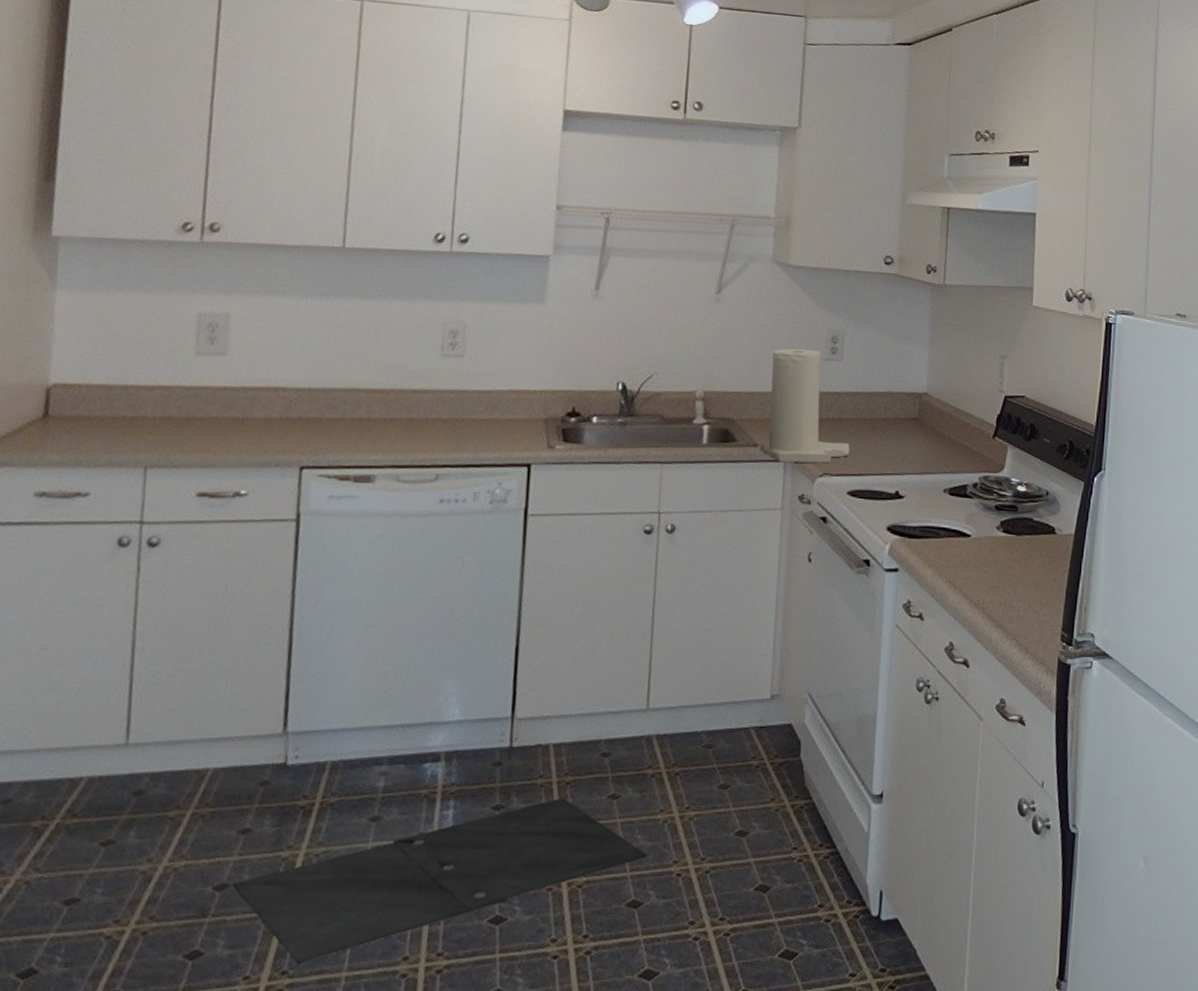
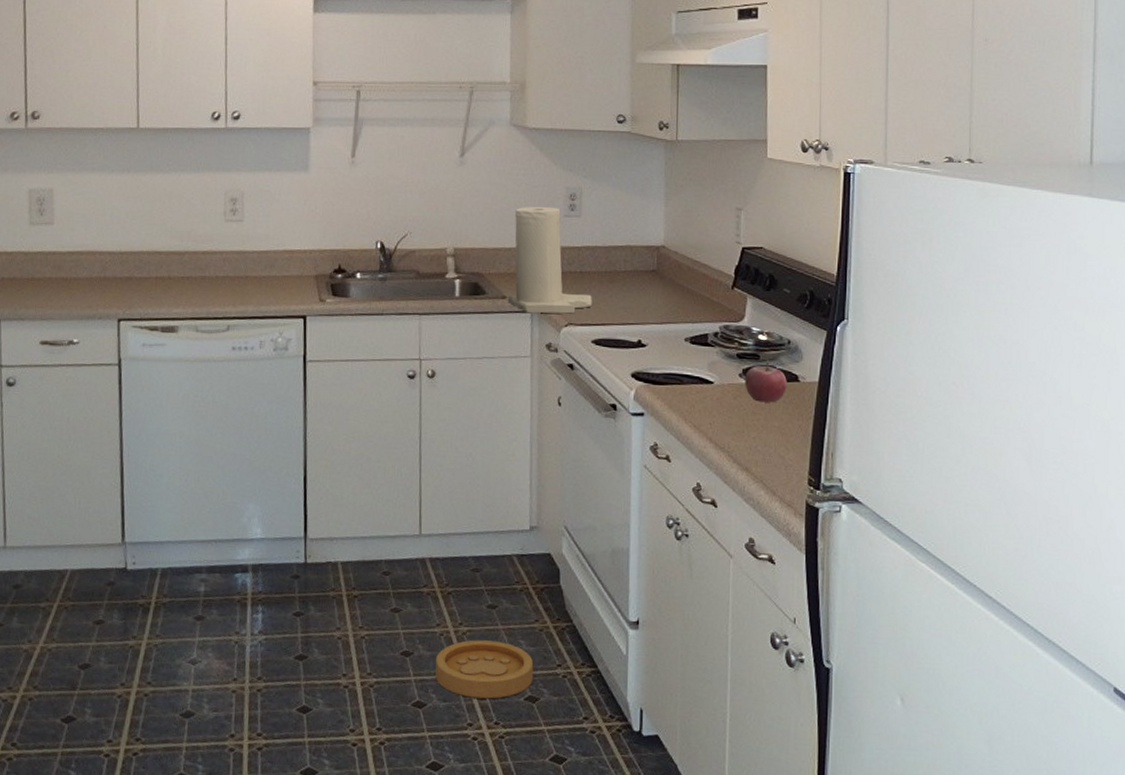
door mat: present [231,798,648,964] -> none [92,608,428,733]
pet bowl: none [655,825,767,892] -> present [435,640,534,699]
fruit: none [1002,512,1044,556] -> present [745,360,787,403]

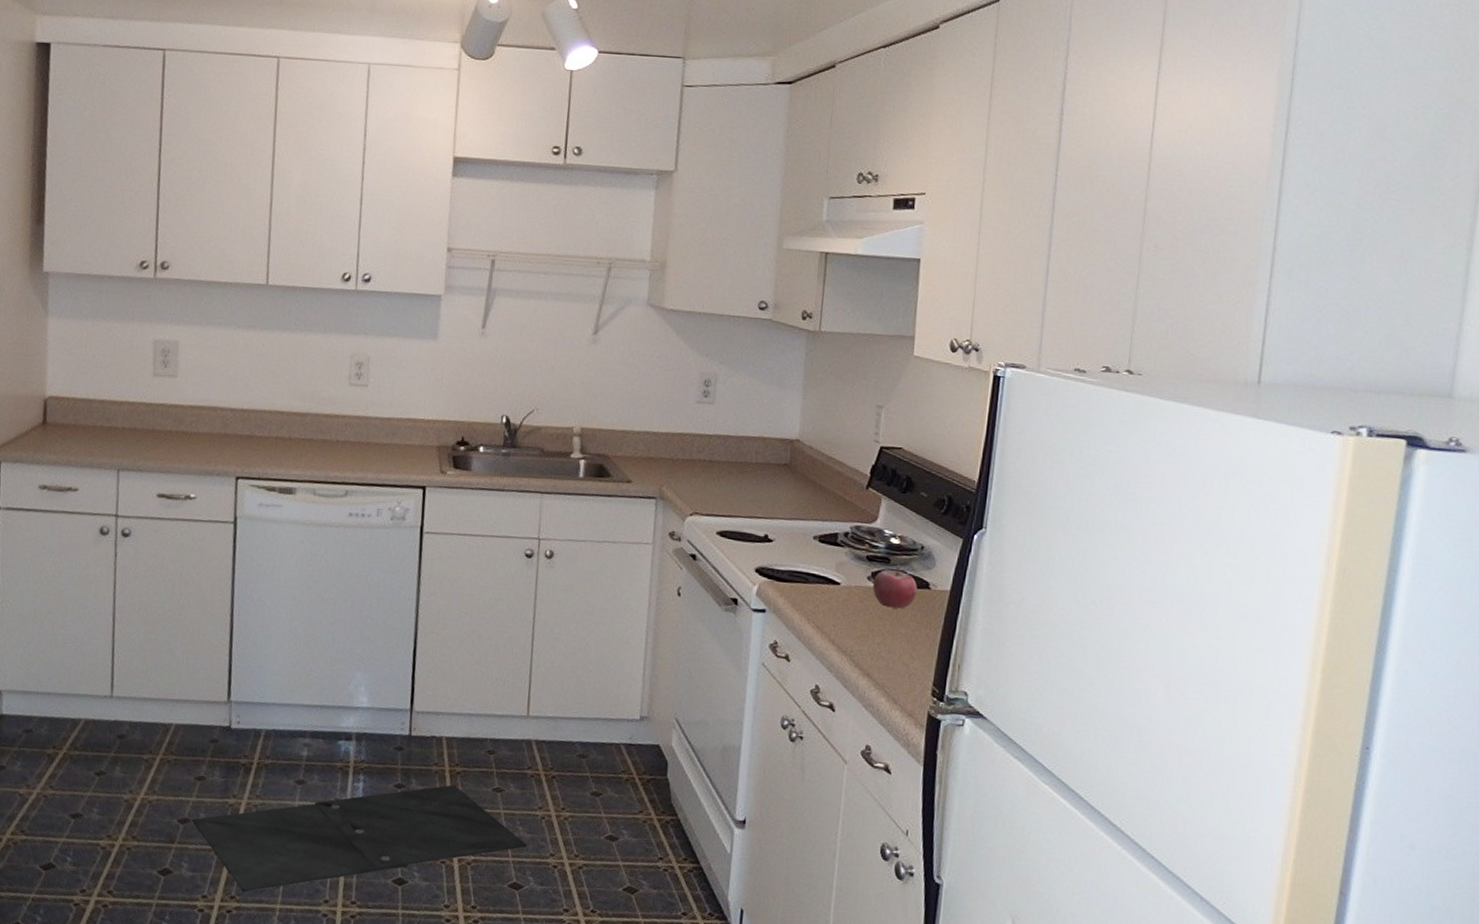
door mat: none [92,608,428,733] -> present [191,784,528,892]
pet bowl: present [435,640,534,699] -> none [534,825,635,887]
paper towel: present [507,206,593,314] -> none [632,389,721,504]

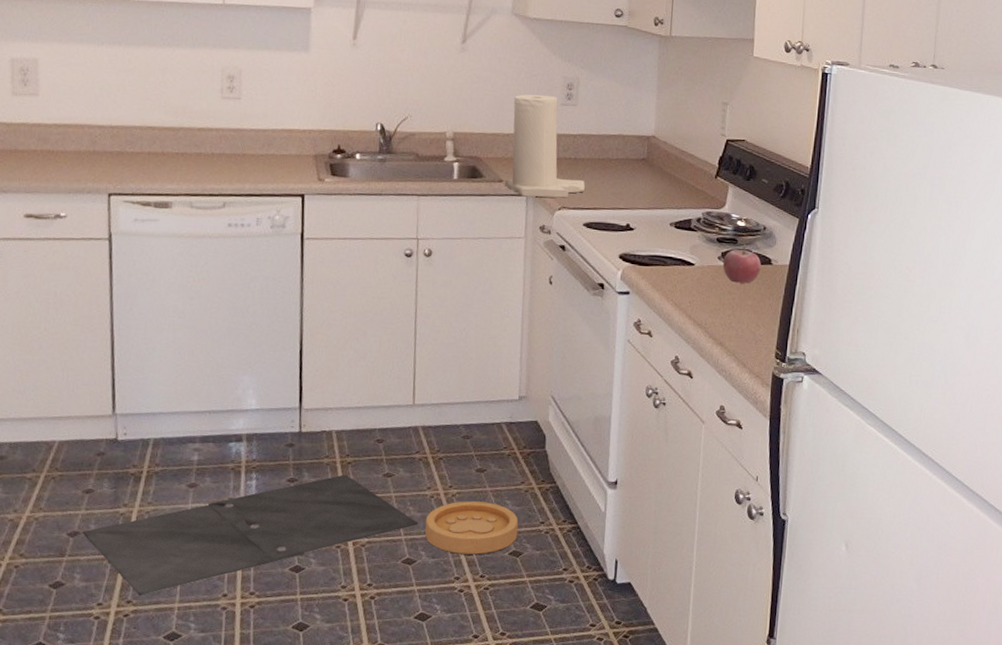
pet bowl: none [534,825,635,887] -> present [425,501,519,555]
paper towel: none [632,389,721,504] -> present [504,94,586,198]

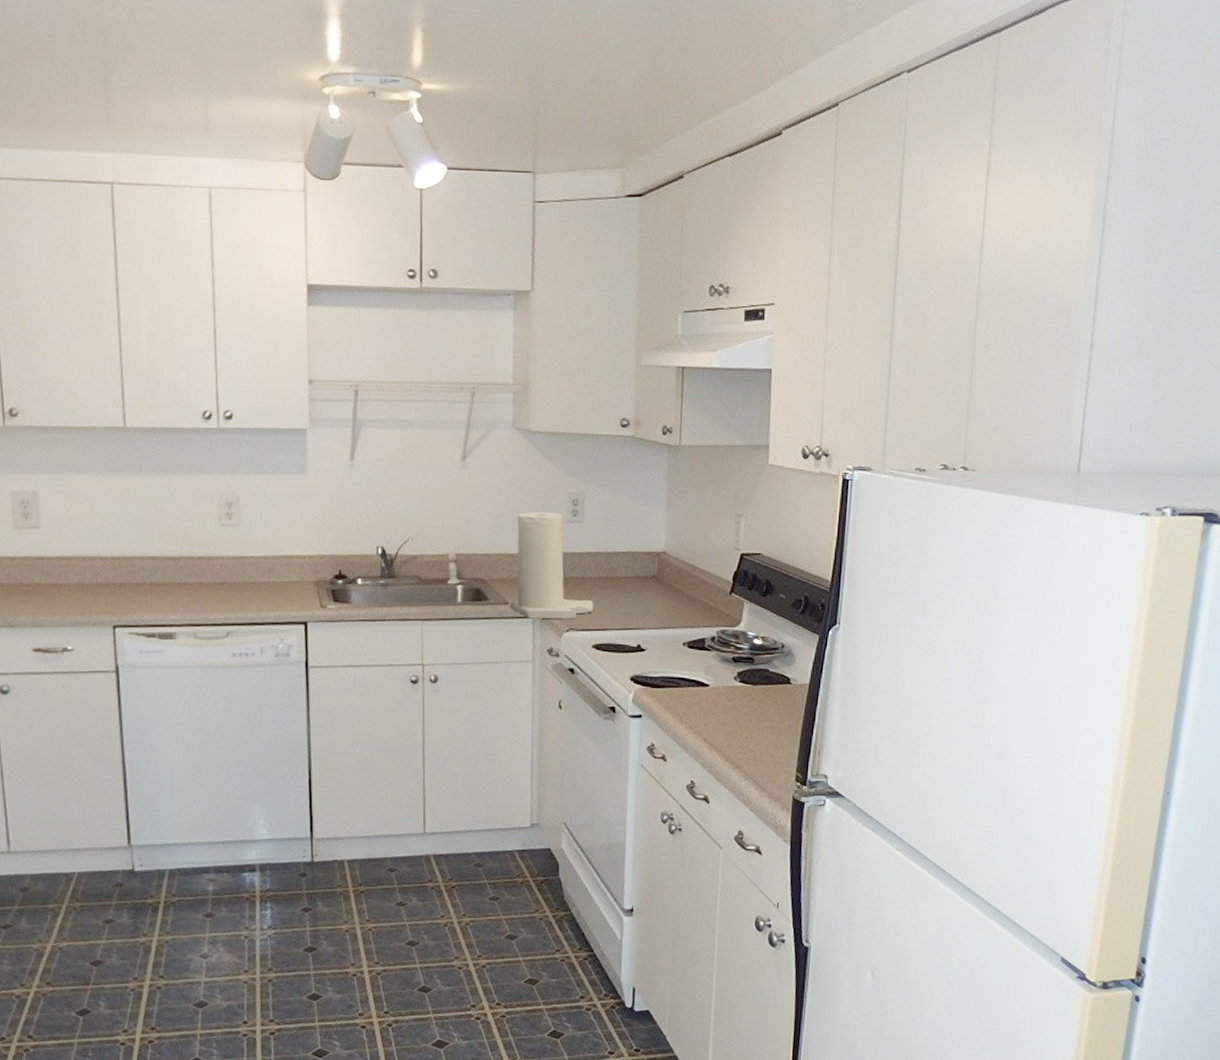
door mat: present [82,474,419,595] -> none [104,903,433,1022]
pet bowl: present [425,501,519,555] -> none [440,929,534,983]
fruit: present [723,244,761,284] -> none [739,663,779,704]

